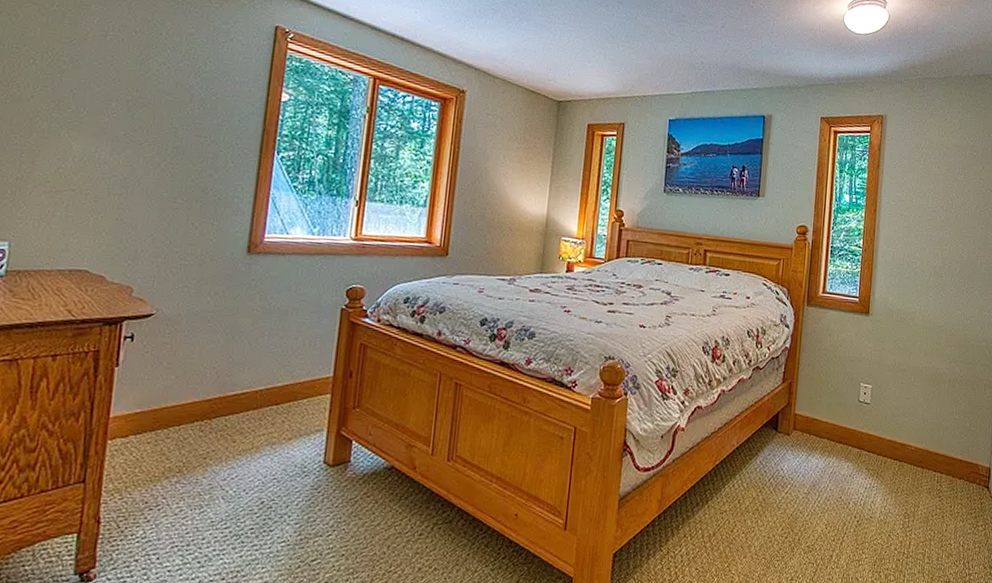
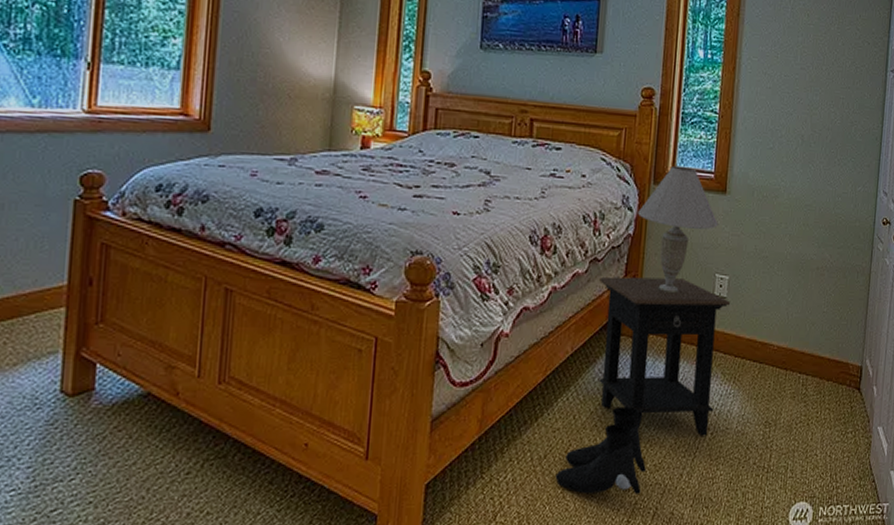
boots: none [722,494,801,571] -> present [555,406,646,494]
side table: none [760,382,874,523] -> present [599,276,731,436]
table lamp: none [793,290,862,399] -> present [637,165,718,294]

